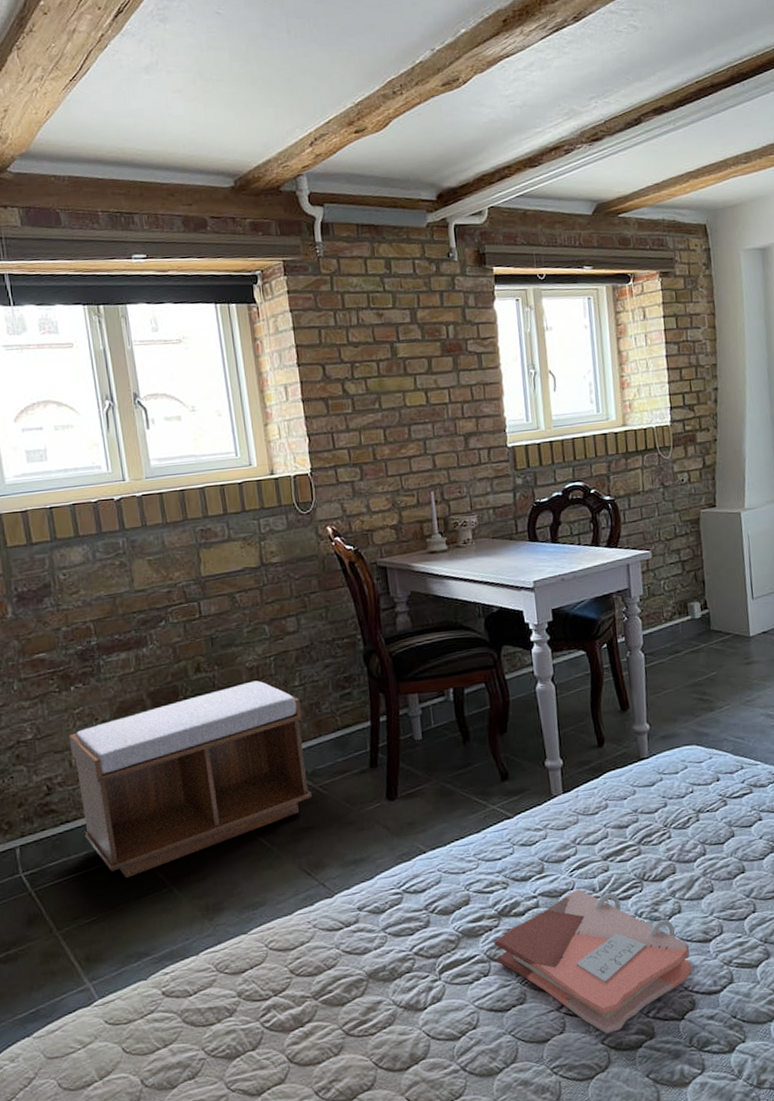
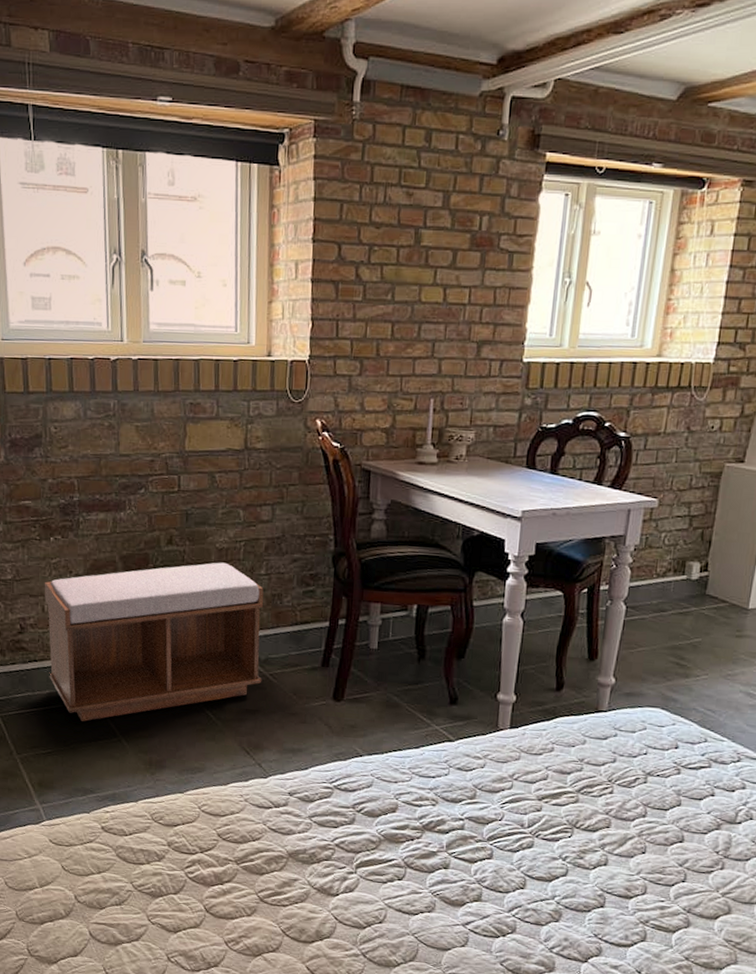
phonebook: present [493,889,692,1035] -> none [412,821,608,958]

